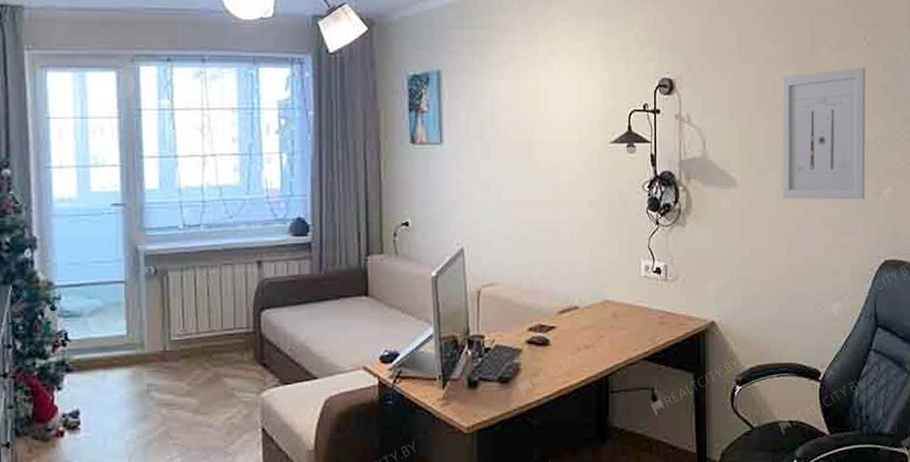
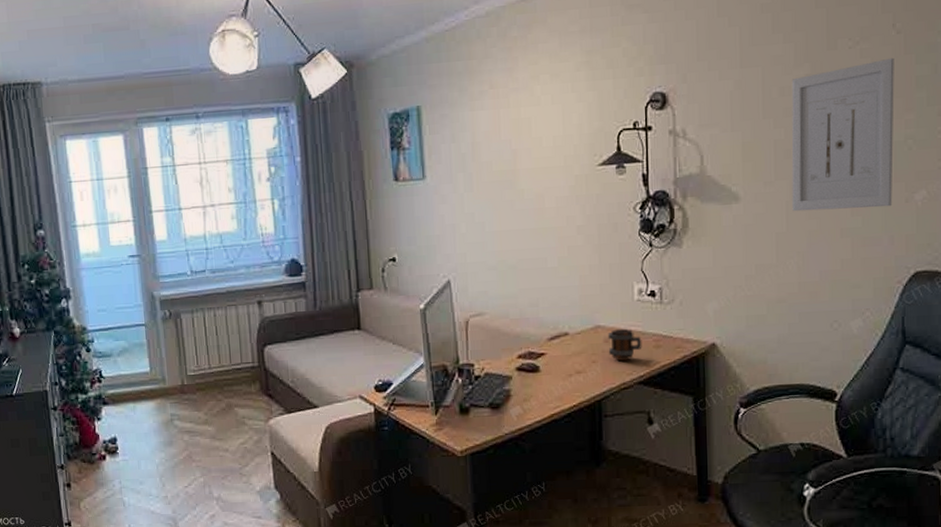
mug: none [615,304,648,337] -> present [607,328,642,362]

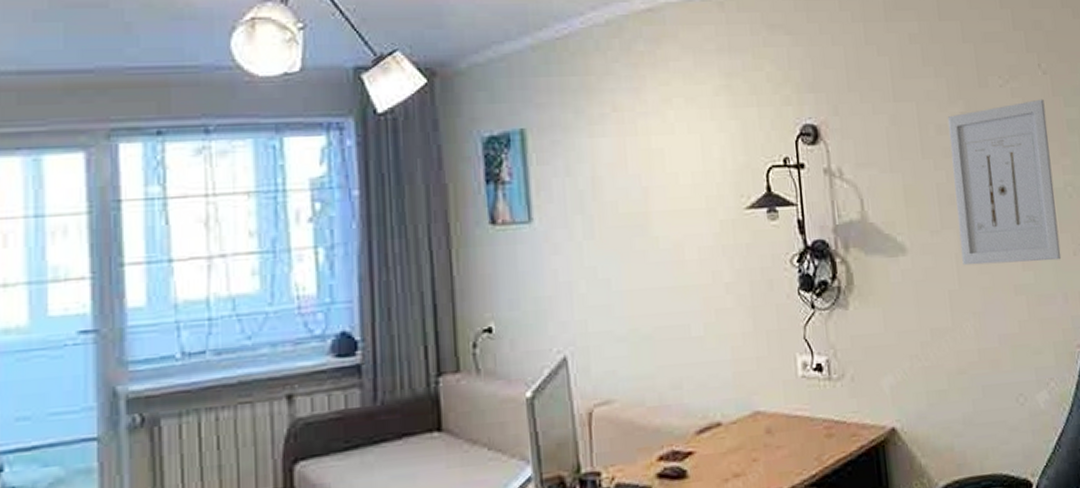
mug: present [607,328,642,362] -> none [769,414,812,458]

